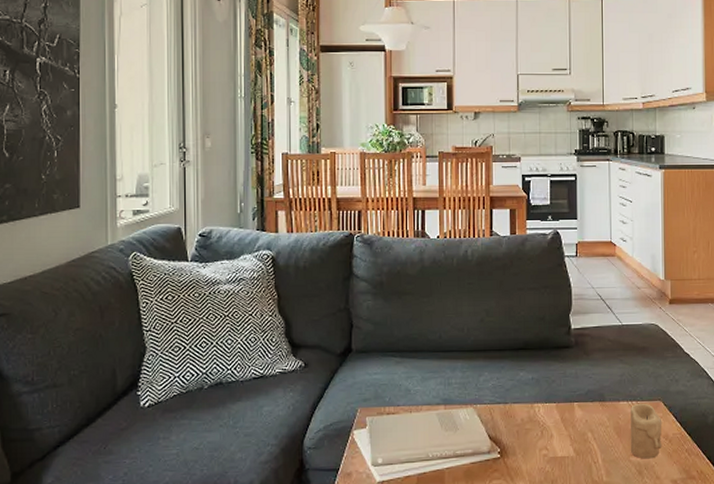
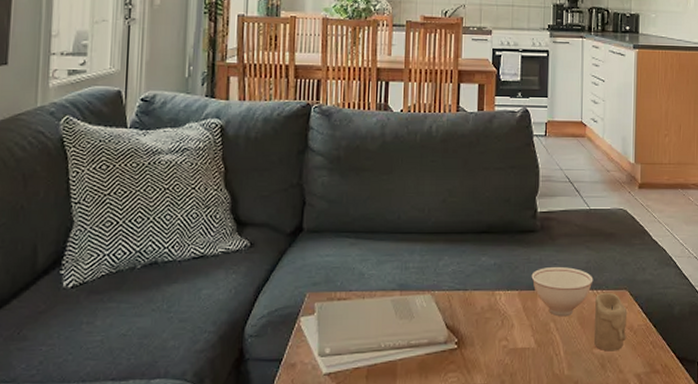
bowl: none [568,380,628,427] -> present [531,267,594,317]

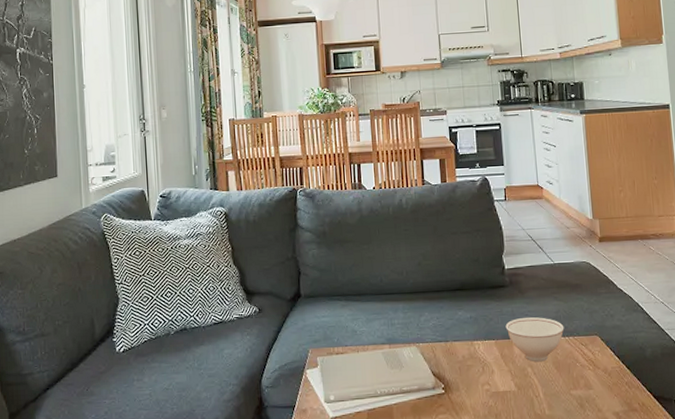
candle: present [593,292,628,352] -> none [567,338,602,393]

